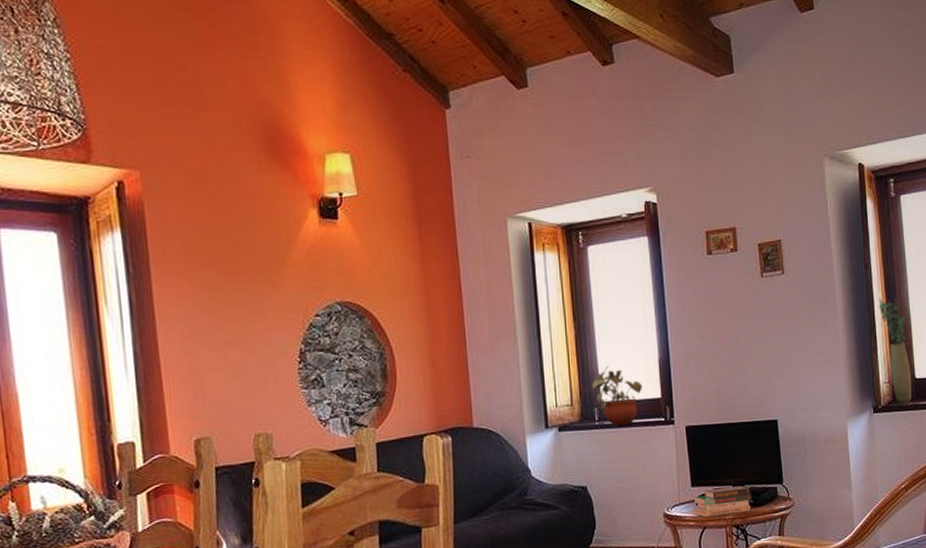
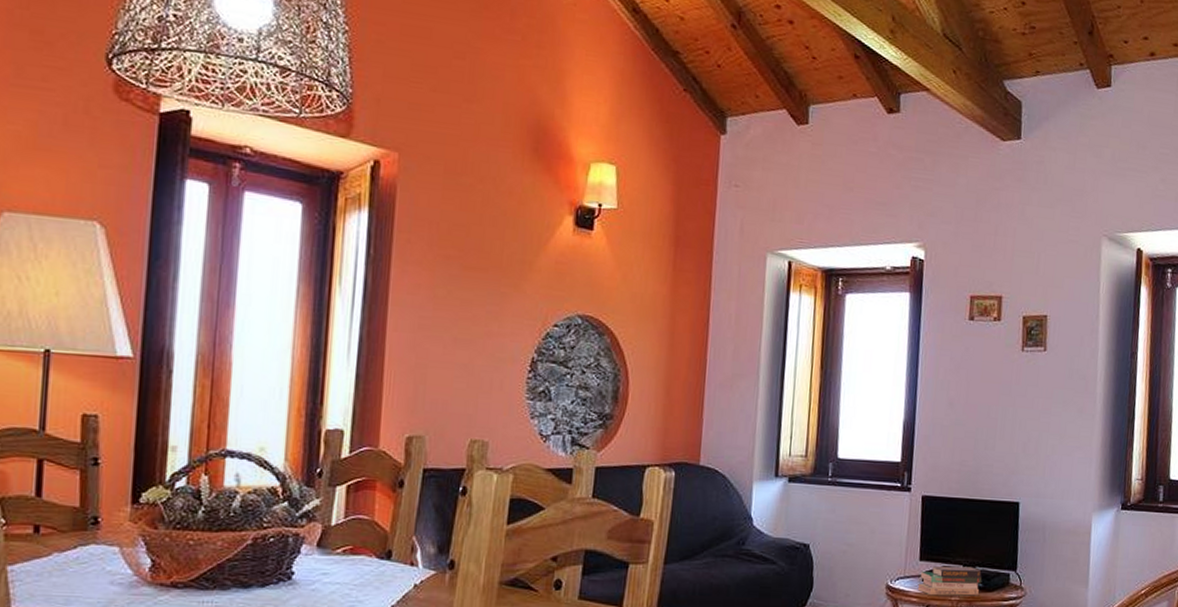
potted plant: present [590,366,642,427] -> none [828,420,882,486]
vase: present [879,298,911,407] -> none [1141,391,1168,507]

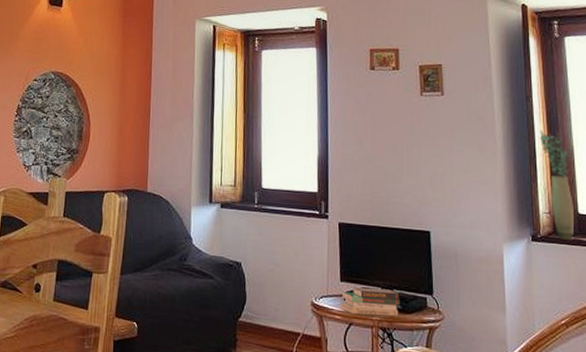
vase: none [1141,391,1168,507] -> present [540,131,574,240]

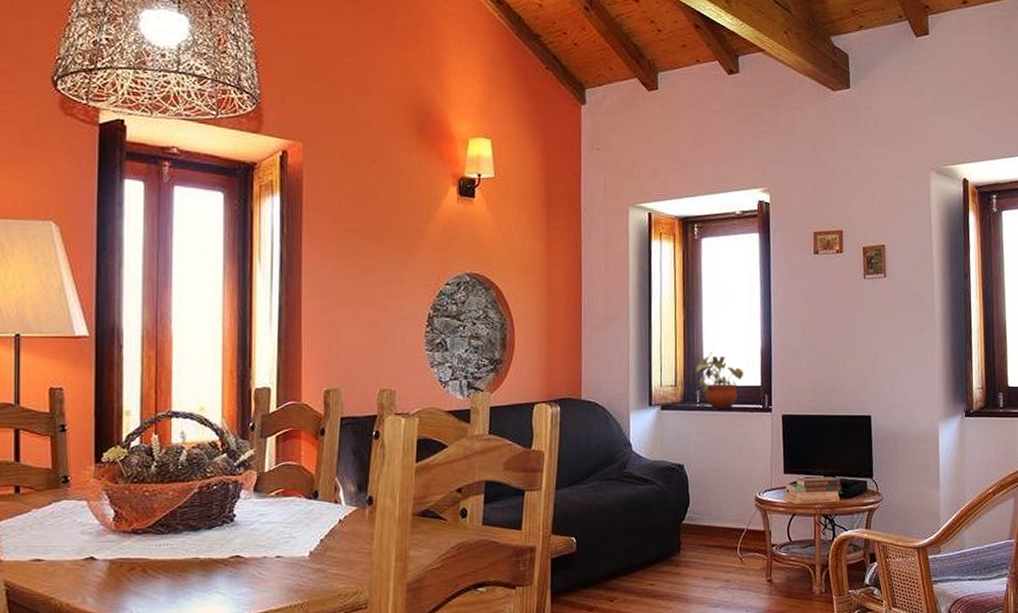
potted plant: none [253,156,300,213] -> present [694,351,743,410]
vase: present [540,131,574,240] -> none [976,307,1004,412]

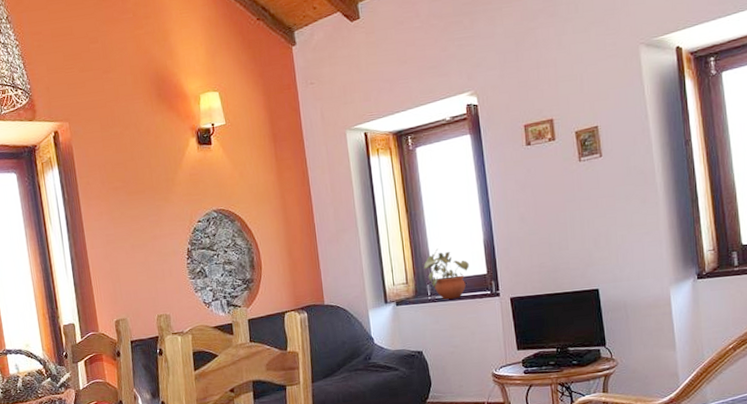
books: present [783,477,842,505] -> none [519,348,576,377]

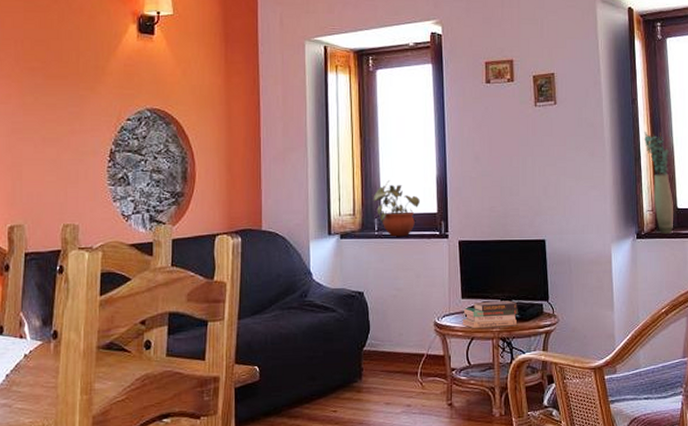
books: none [519,348,576,377] -> present [462,300,519,329]
vase: none [701,170,738,272] -> present [644,132,673,234]

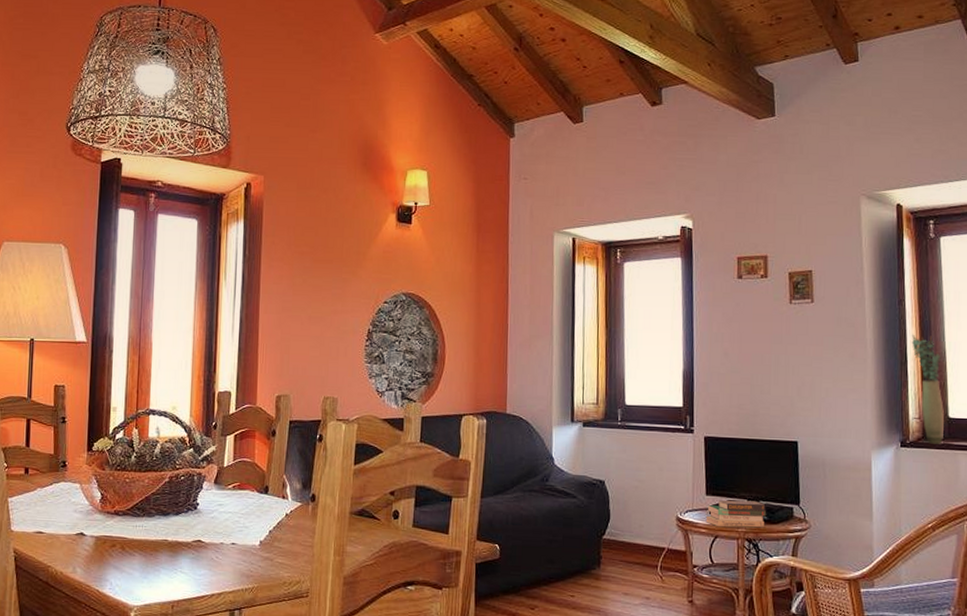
potted plant: present [372,180,420,237] -> none [616,372,665,429]

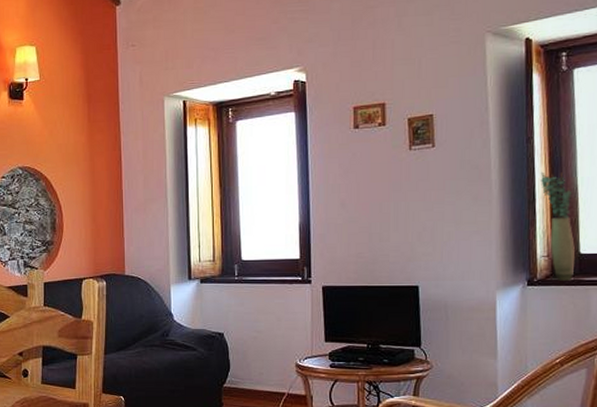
books: present [705,500,767,528] -> none [325,345,387,372]

